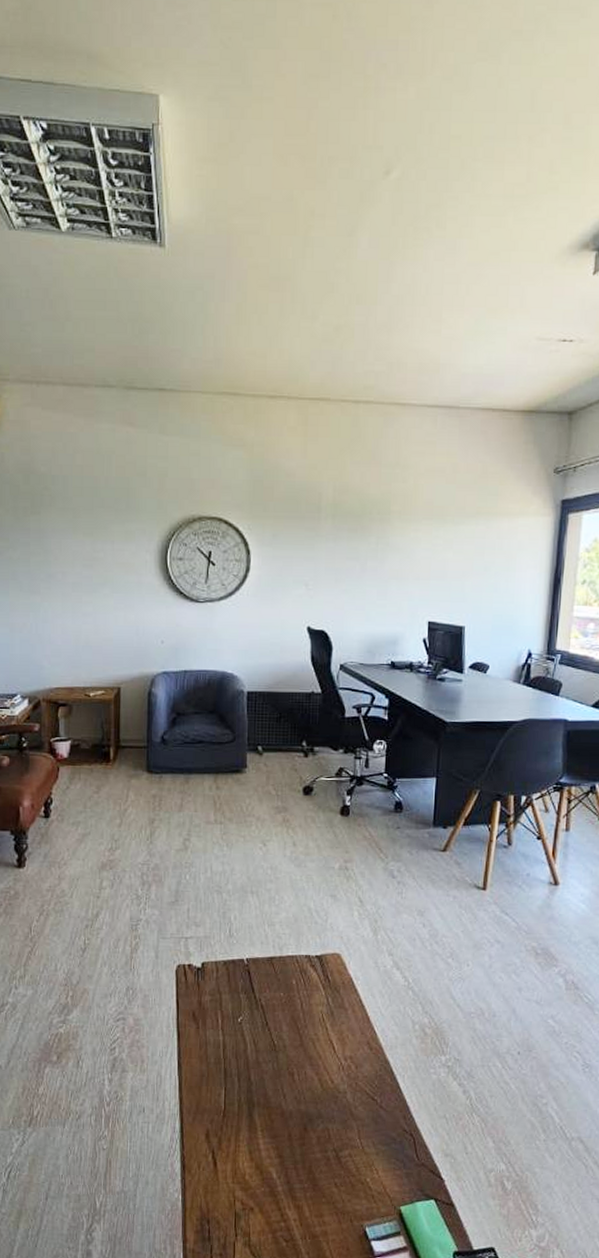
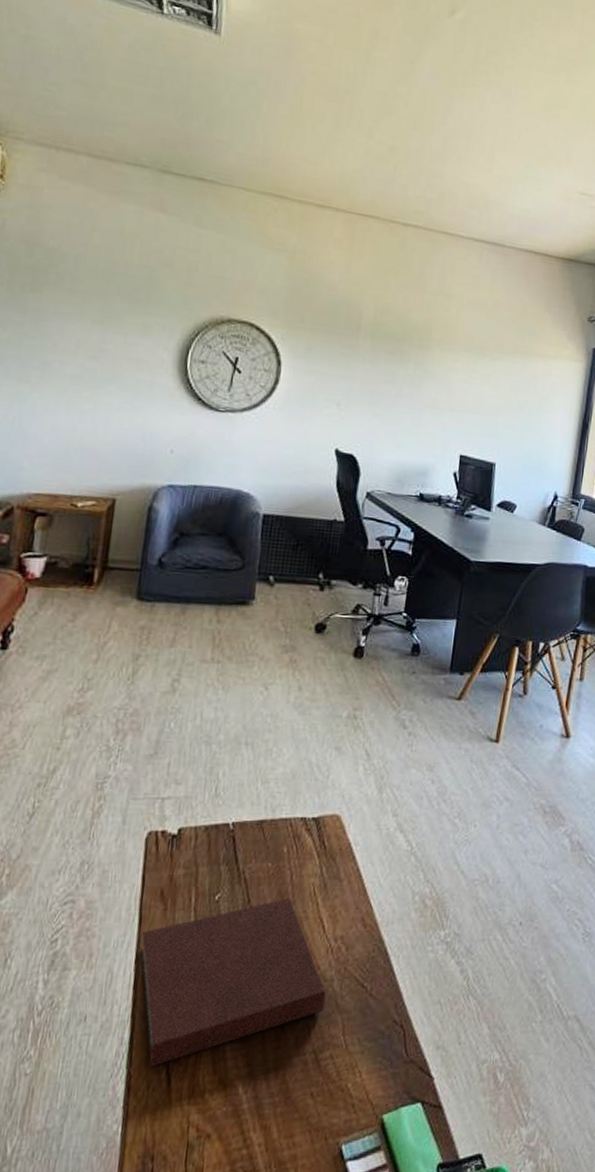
notebook: none [180,1022,341,1152] -> present [139,897,327,1068]

